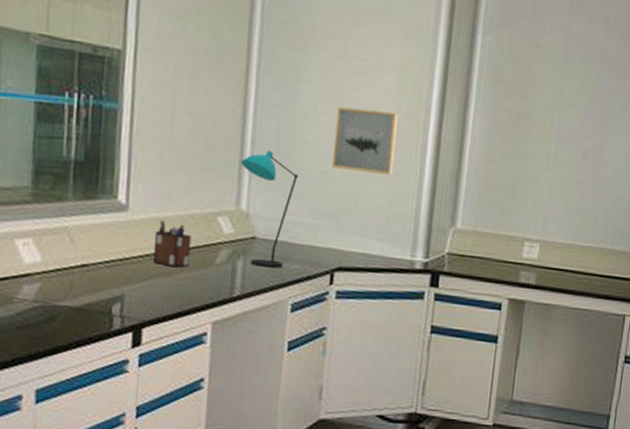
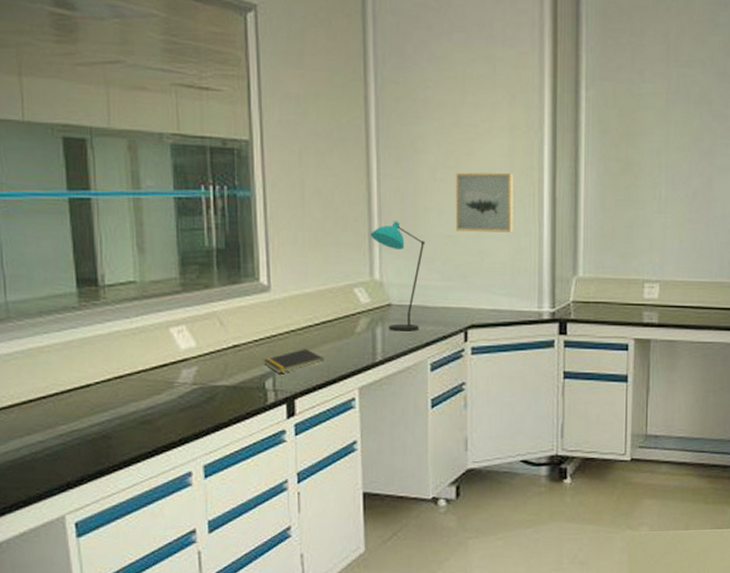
notepad: none [112,275,179,299] -> present [263,349,324,373]
desk organizer: present [153,219,192,268] -> none [298,296,332,340]

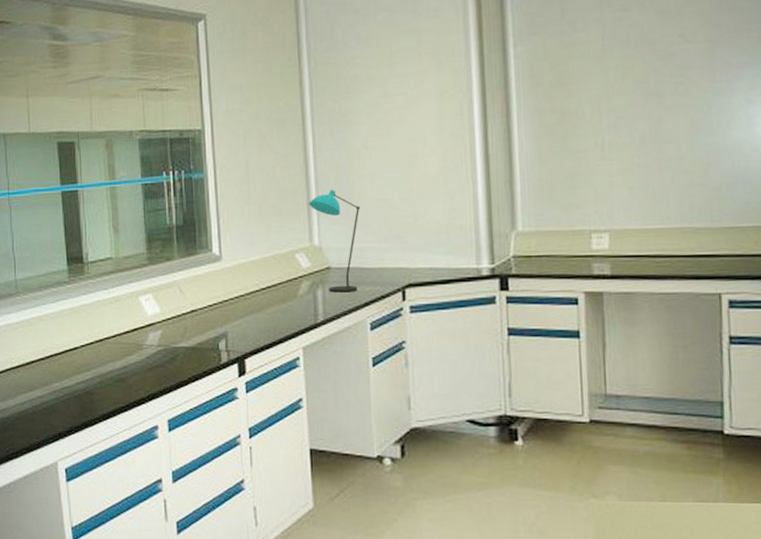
notepad: present [263,349,324,373] -> none [216,312,271,335]
wall art: present [455,172,514,233] -> none [386,135,447,195]

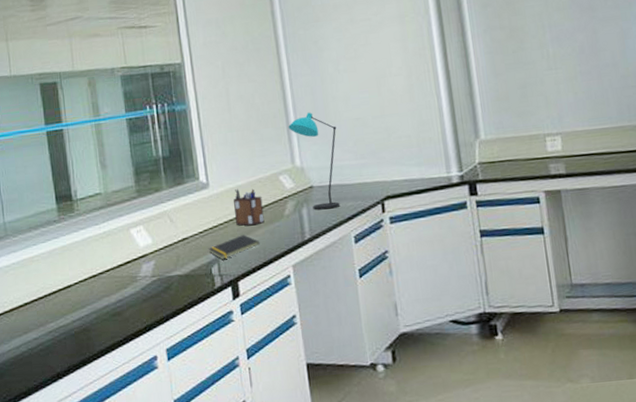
notepad: none [216,312,271,335] -> present [208,235,260,260]
desk organizer: none [246,263,277,303] -> present [234,188,265,226]

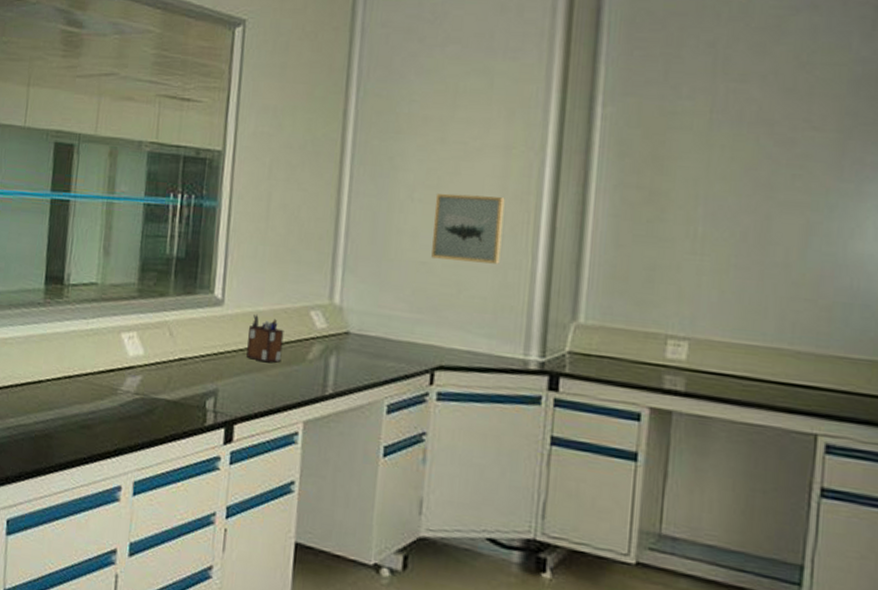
notepad: present [208,235,260,260] -> none [207,370,270,394]
desk lamp: present [288,112,340,210] -> none [334,241,395,366]
wall art: none [356,56,414,114] -> present [431,193,505,264]

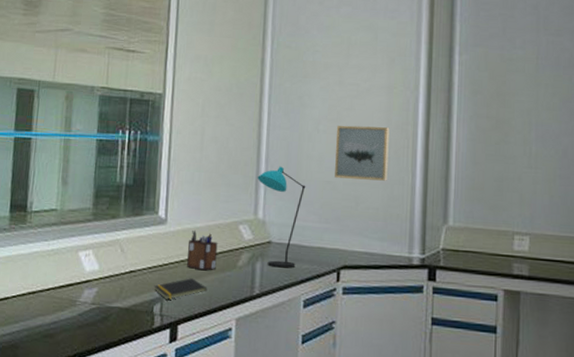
notepad: none [207,370,270,394] -> present [154,278,208,300]
desk lamp: none [334,241,395,366] -> present [257,166,306,268]

